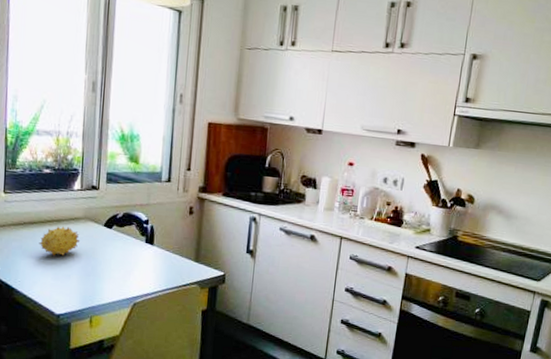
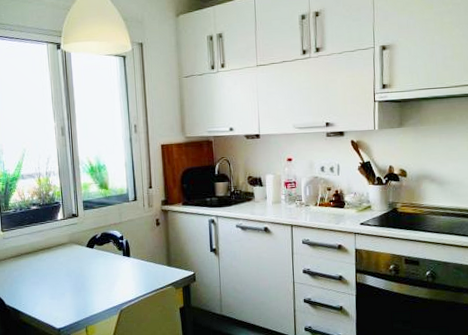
fruit: present [39,226,81,256] -> none [35,252,69,279]

